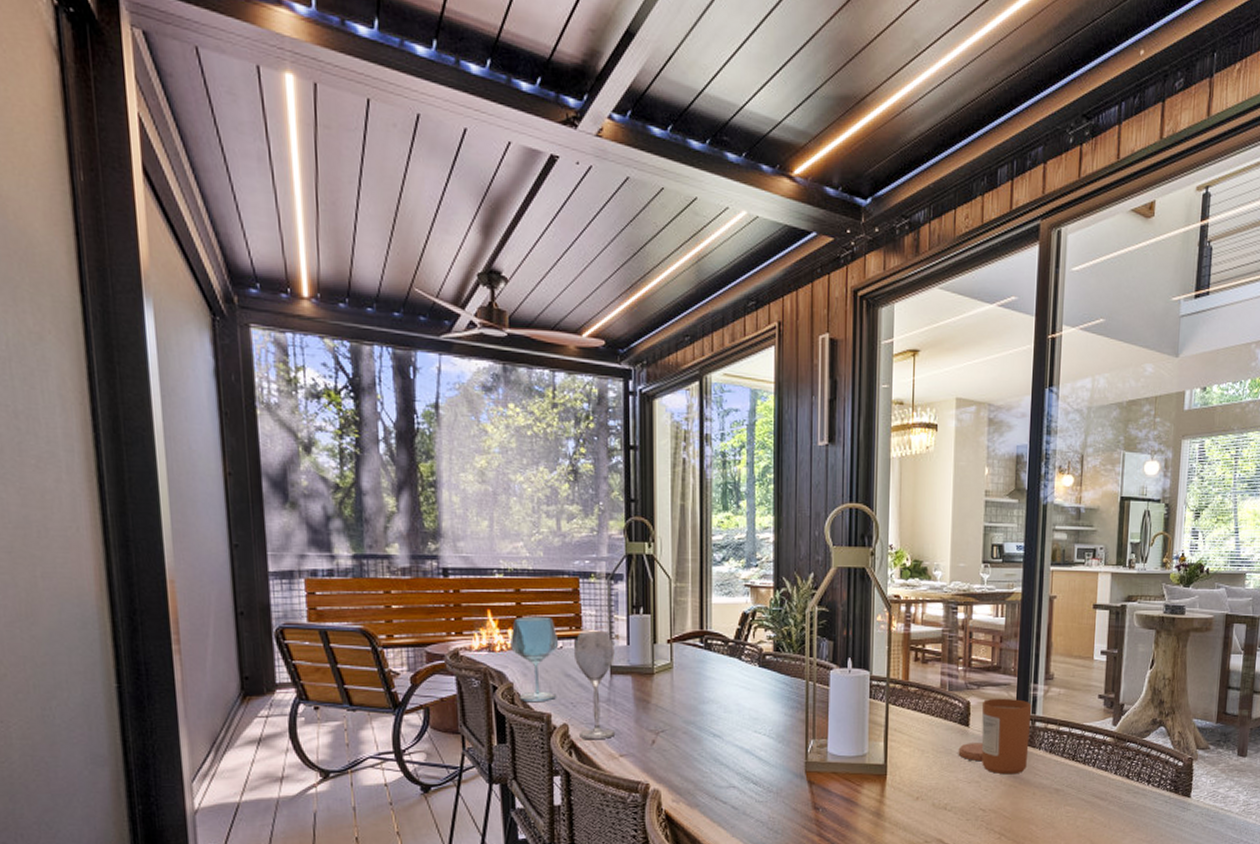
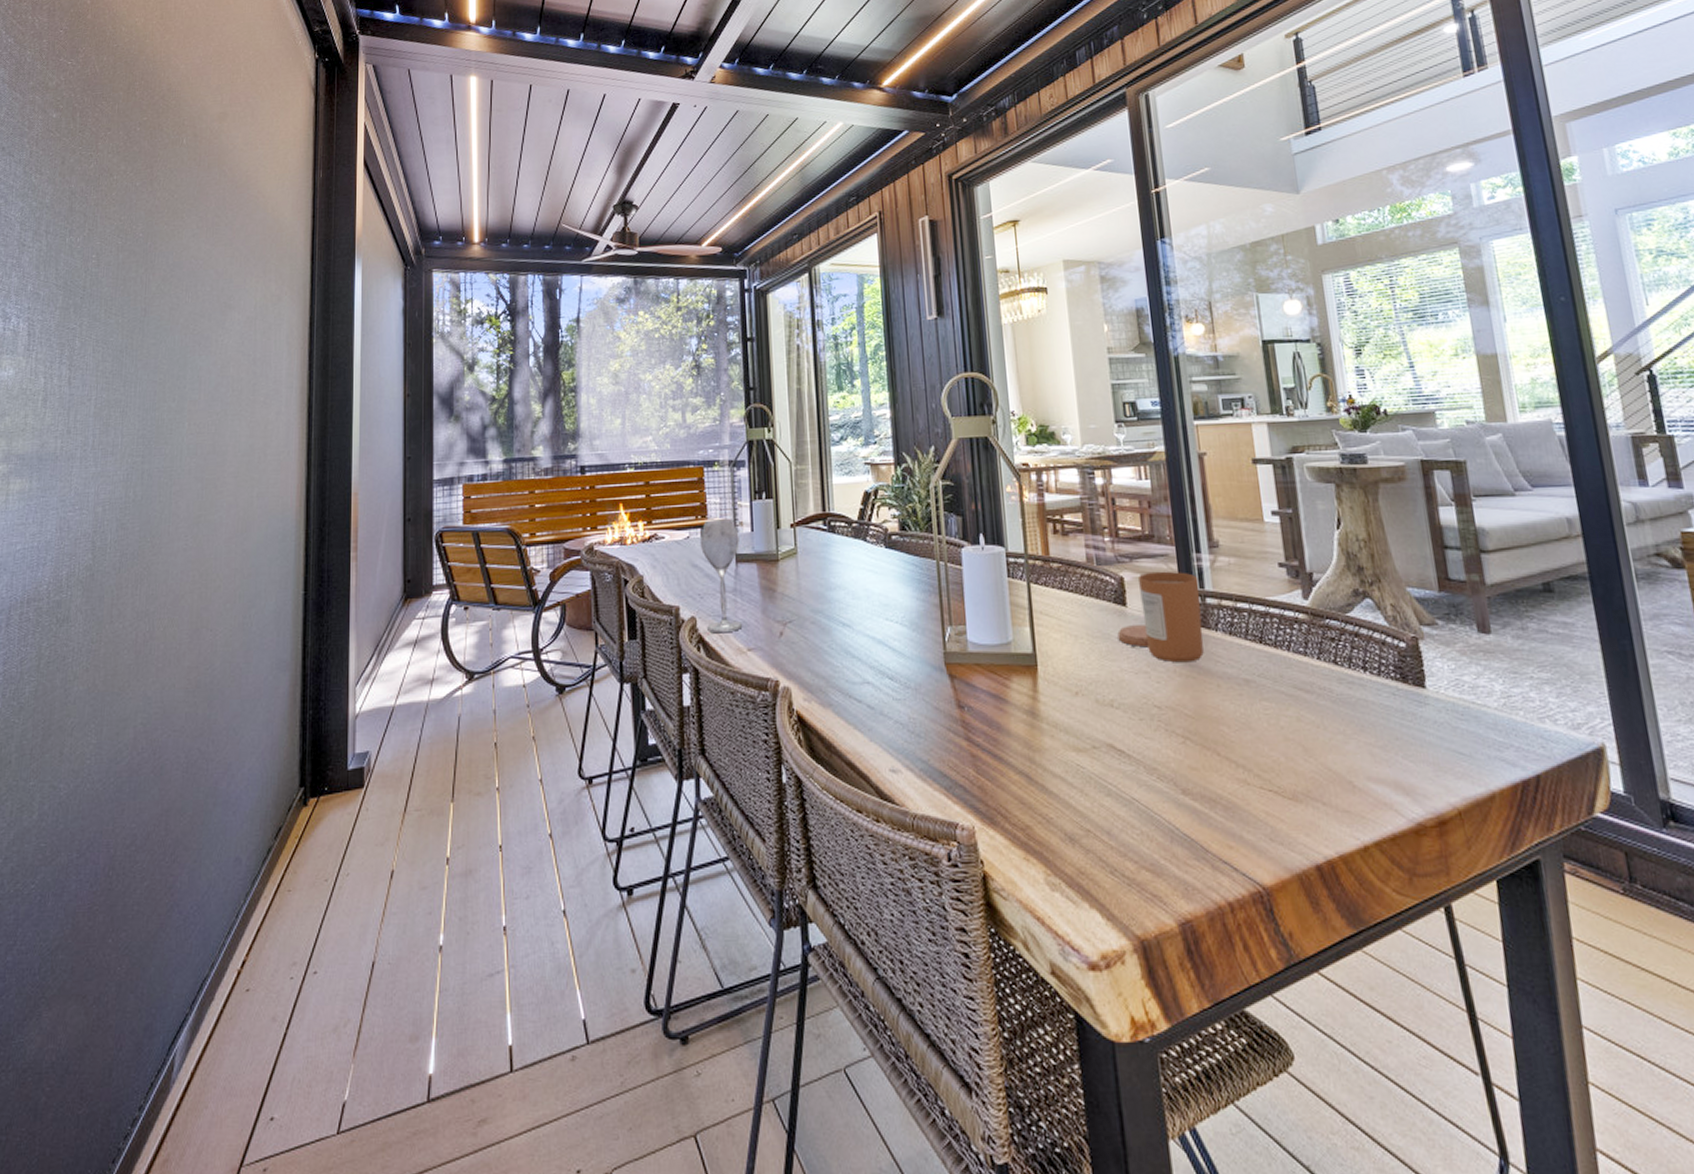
wine glass: present [510,616,559,701] -> none [641,507,686,595]

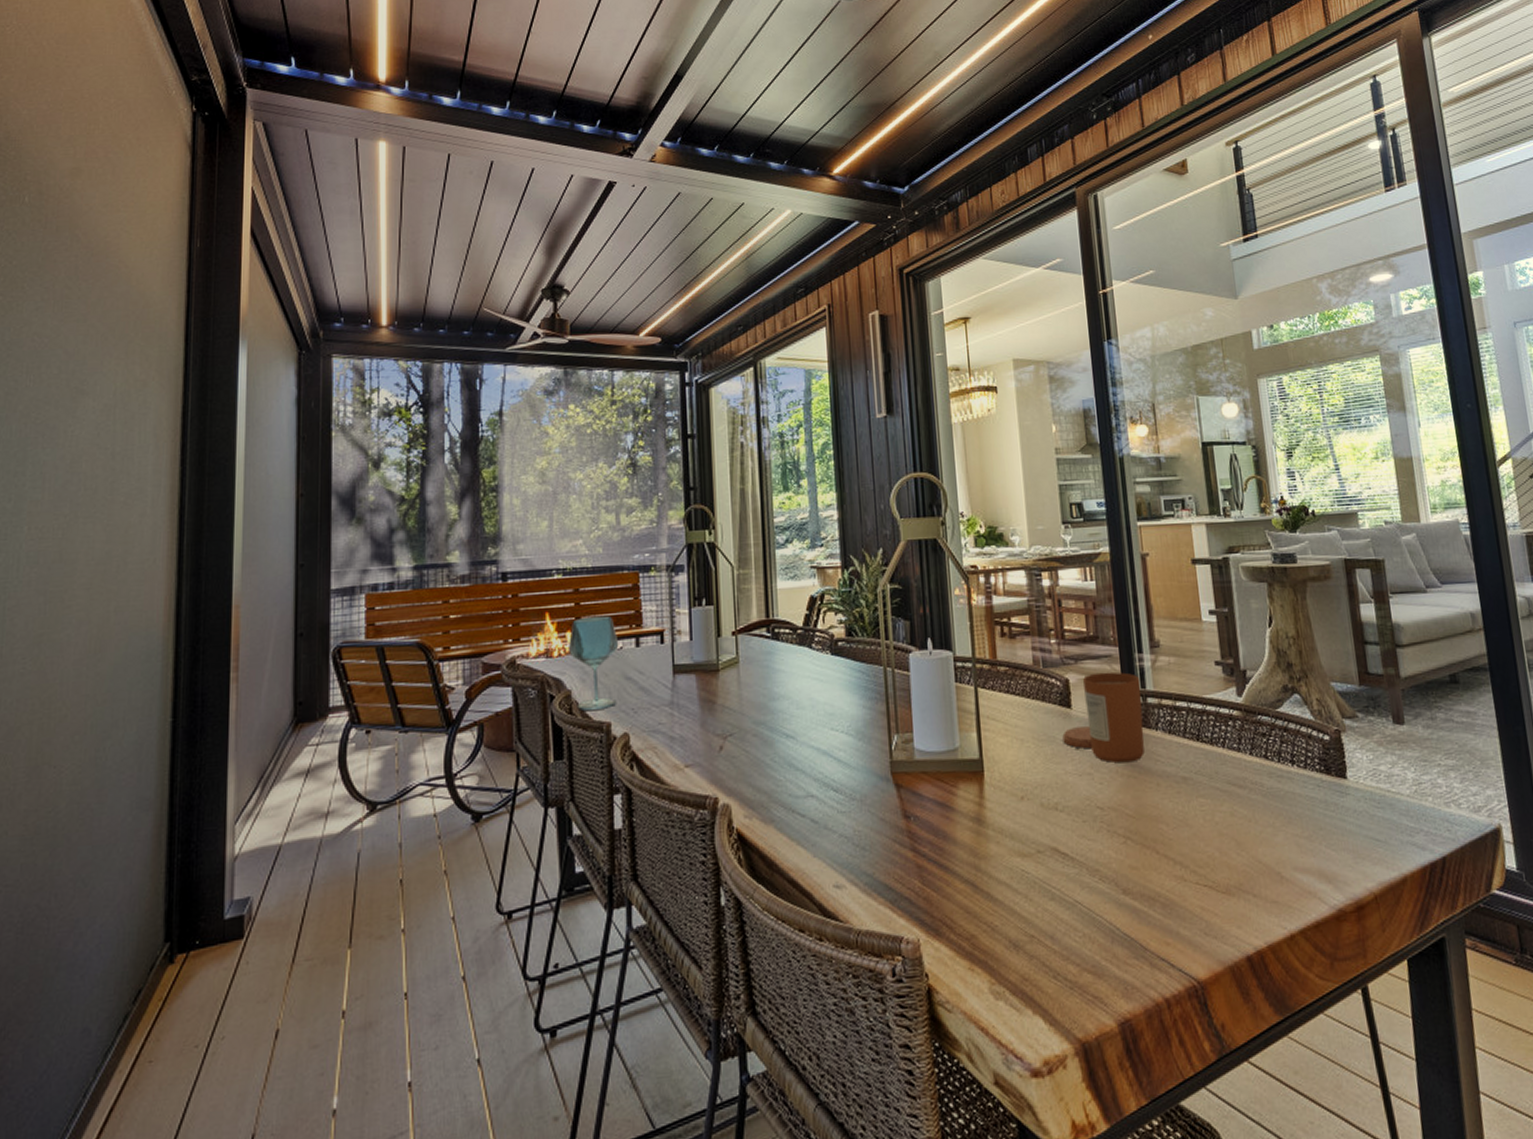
wine glass: none [641,507,686,595] -> present [569,615,619,711]
wineglass: present [699,519,743,634] -> none [634,627,680,750]

